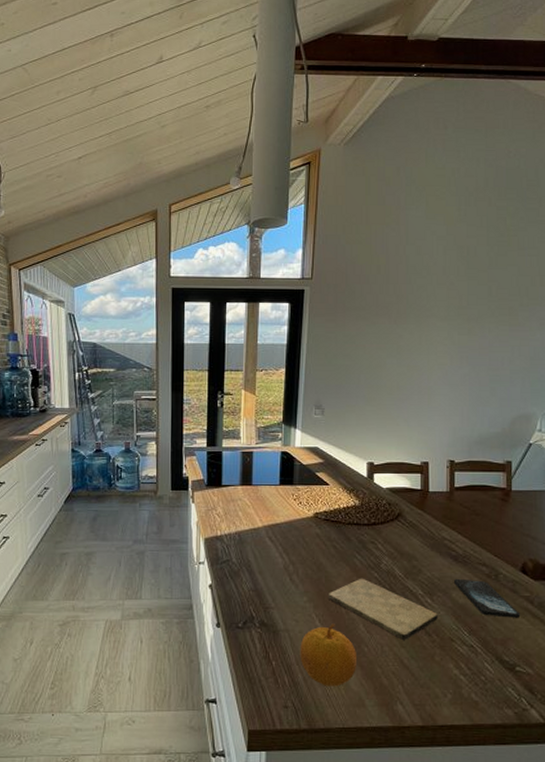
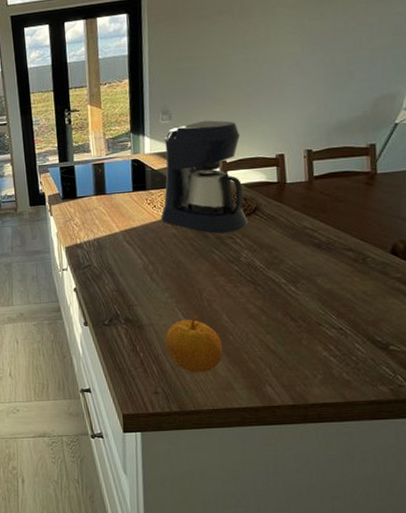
coffee maker: none [305,419,391,537] -> present [160,120,249,234]
cutting board: present [329,578,438,640] -> none [190,272,303,327]
smartphone: present [454,578,521,618] -> none [318,265,393,300]

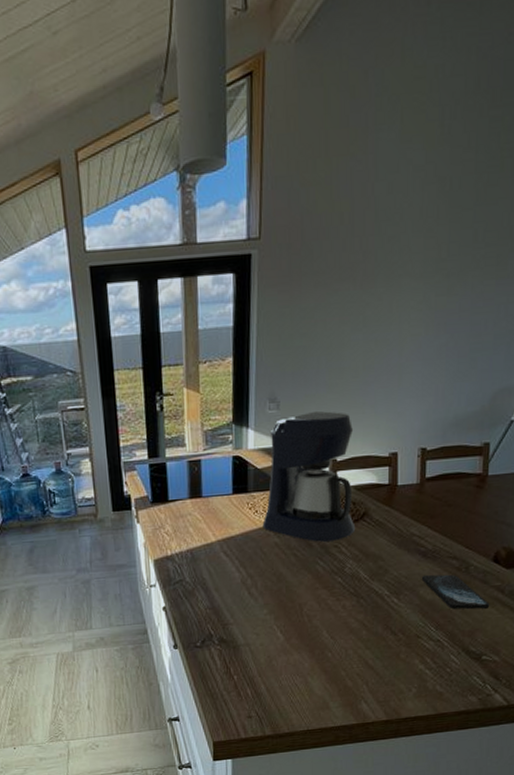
fruit: present [165,316,223,373] -> none [261,633,320,694]
smartphone: none [318,265,393,300] -> present [422,574,490,610]

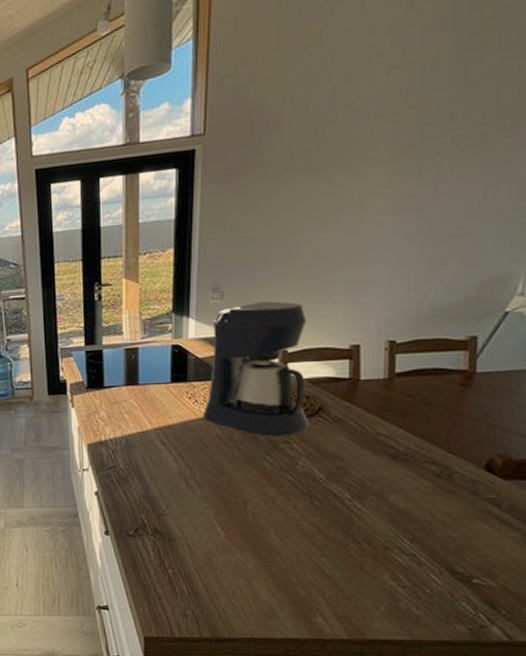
smartphone: present [422,574,490,610] -> none [392,479,482,524]

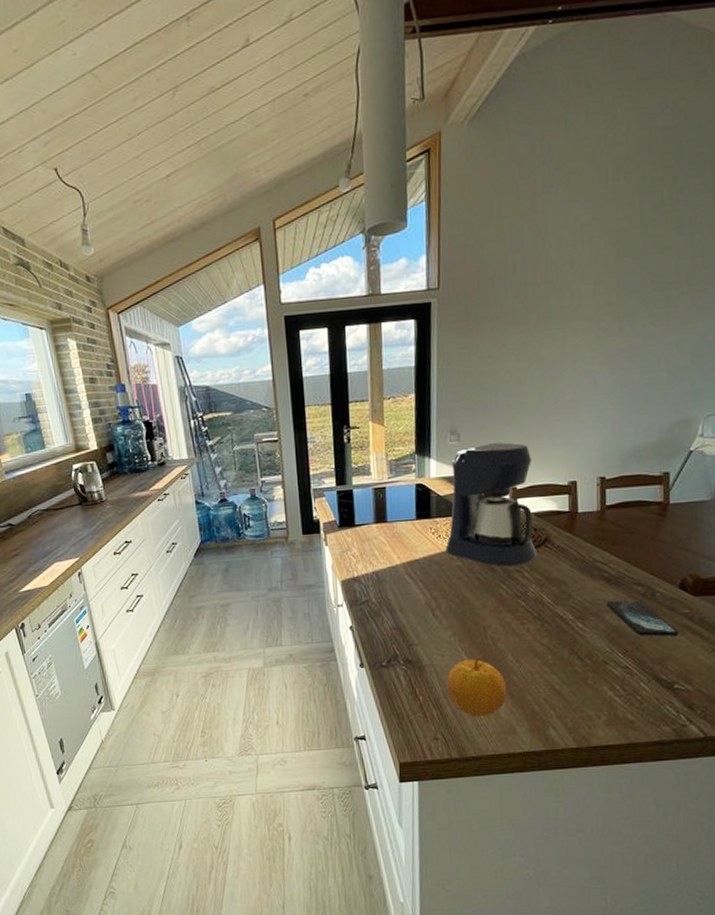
fruit: none [199,531,267,597] -> present [447,655,506,717]
smartphone: none [392,479,482,524] -> present [607,600,679,637]

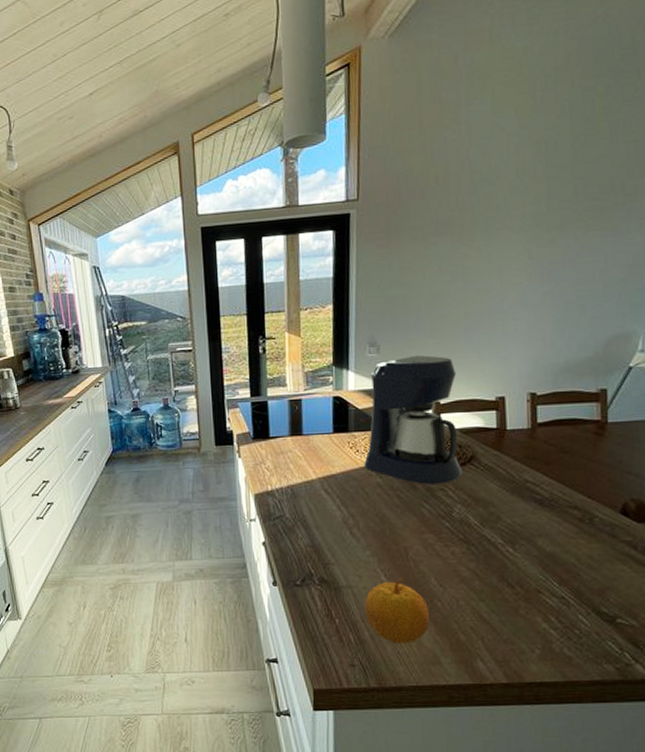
smartphone: present [607,600,679,637] -> none [540,524,622,565]

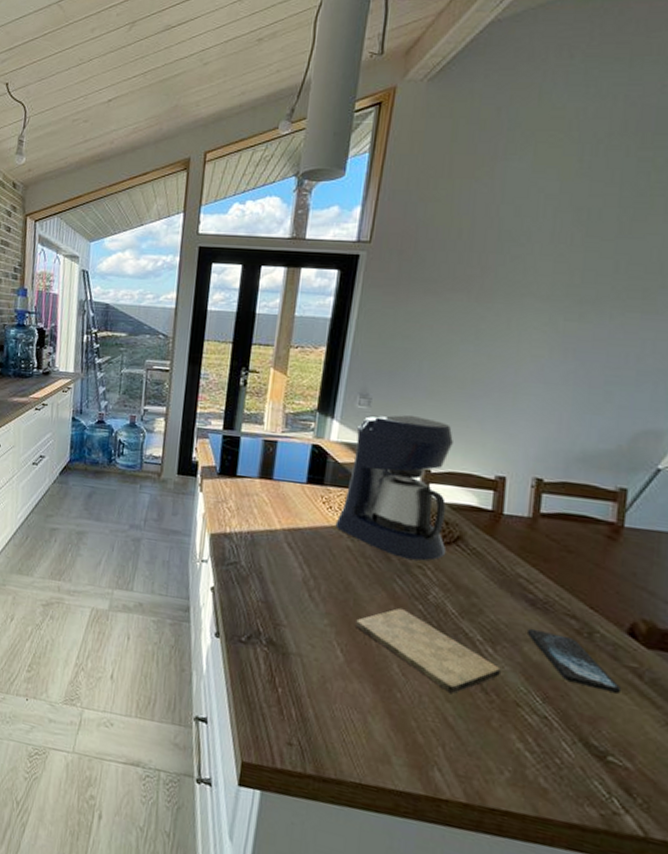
fruit: present [365,578,429,644] -> none [312,656,386,734]
cutting board: none [394,528,521,593] -> present [356,607,501,694]
smartphone: none [540,524,622,565] -> present [528,628,622,694]

